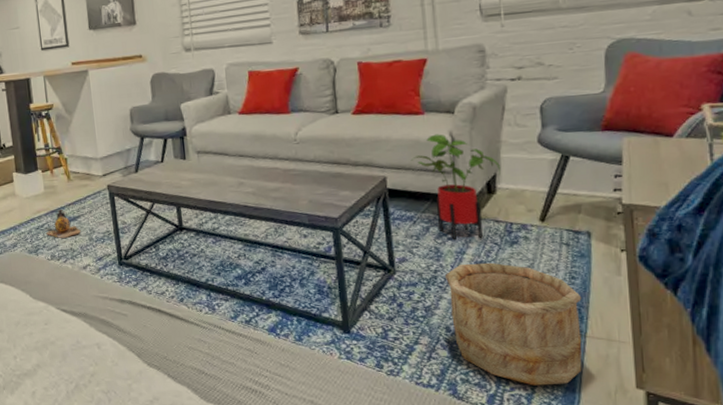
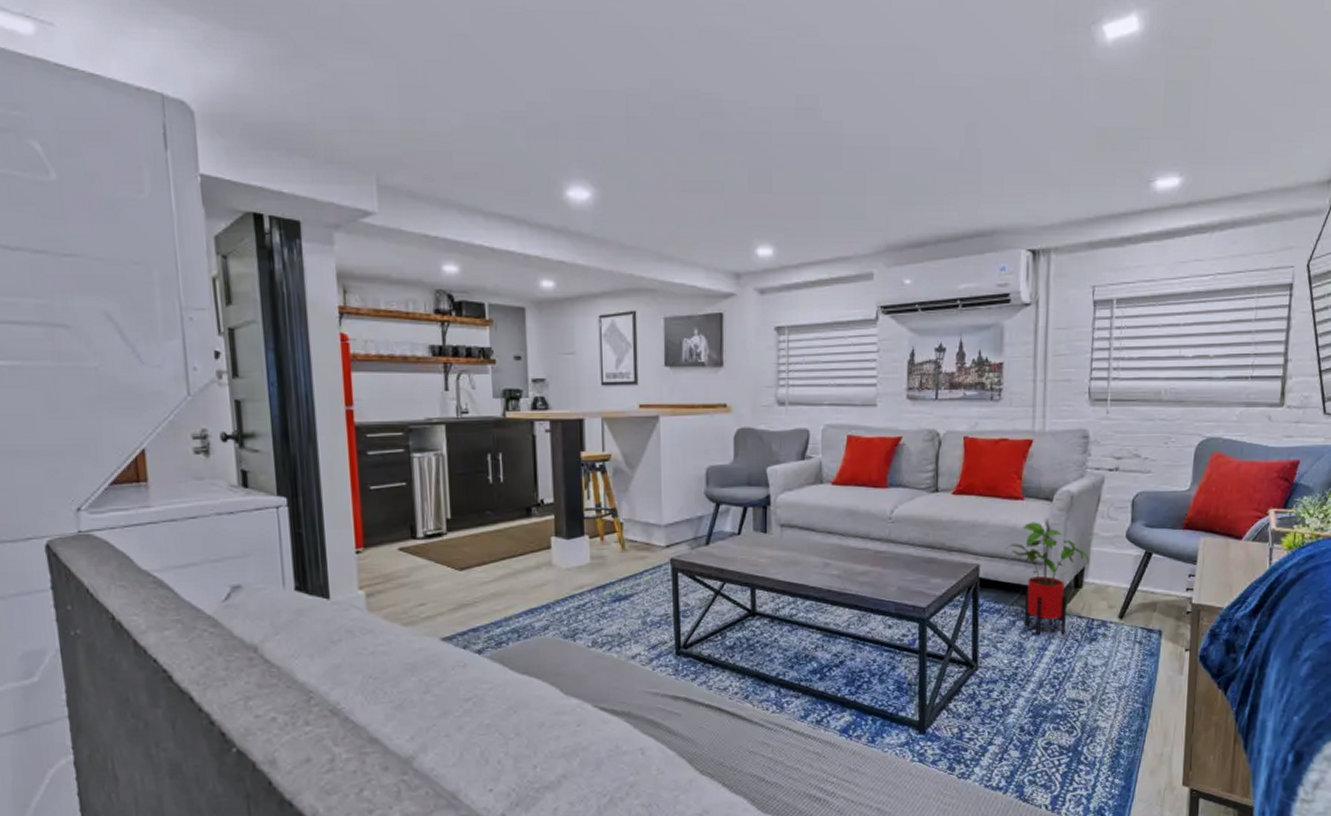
vase: present [46,209,81,239] -> none [589,584,633,622]
wooden bucket: present [444,262,582,386] -> none [1024,659,1147,786]

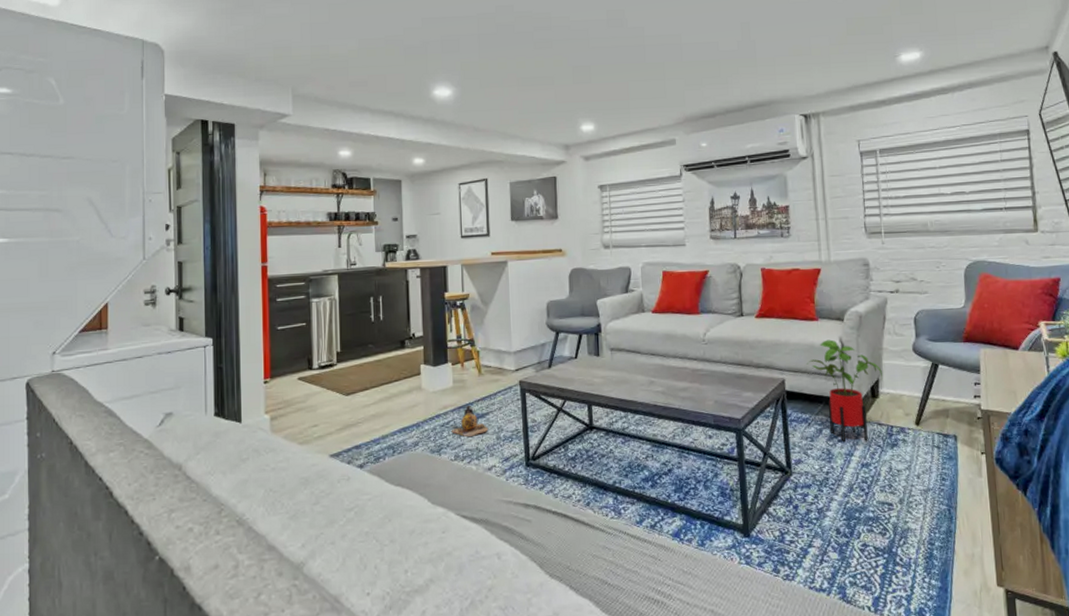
vase: none [589,584,633,622] -> present [452,405,489,438]

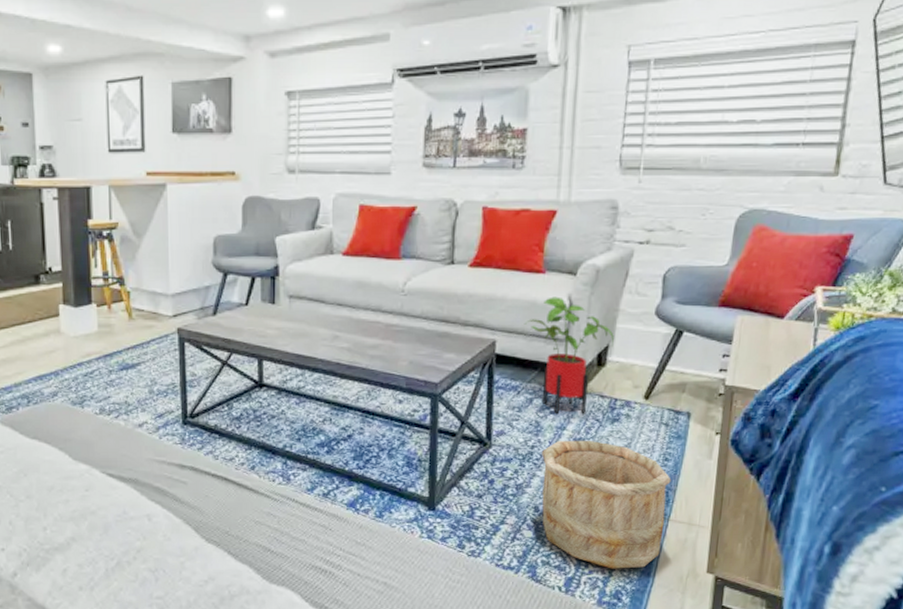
vase: present [452,405,489,438] -> none [96,353,140,390]
wooden bucket: none [835,464,953,587] -> present [541,440,671,569]

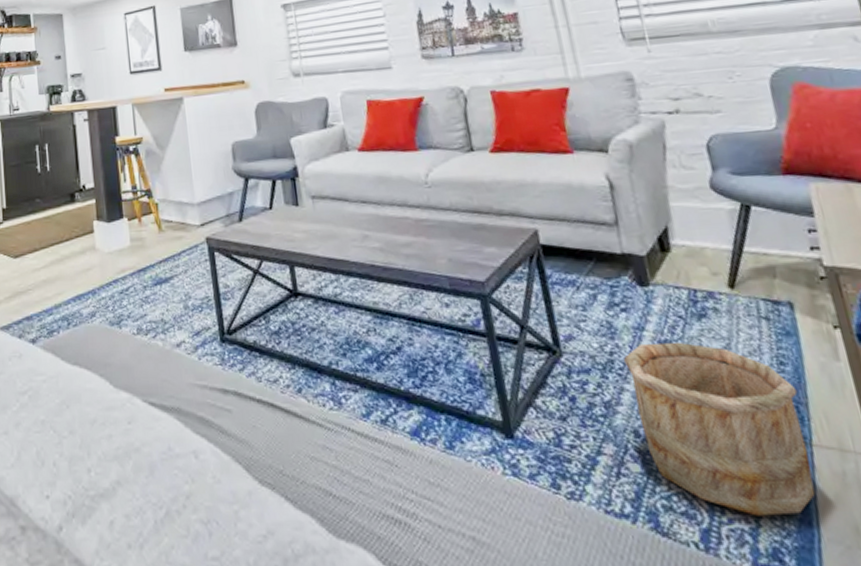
house plant: present [524,296,614,415] -> none [564,177,673,312]

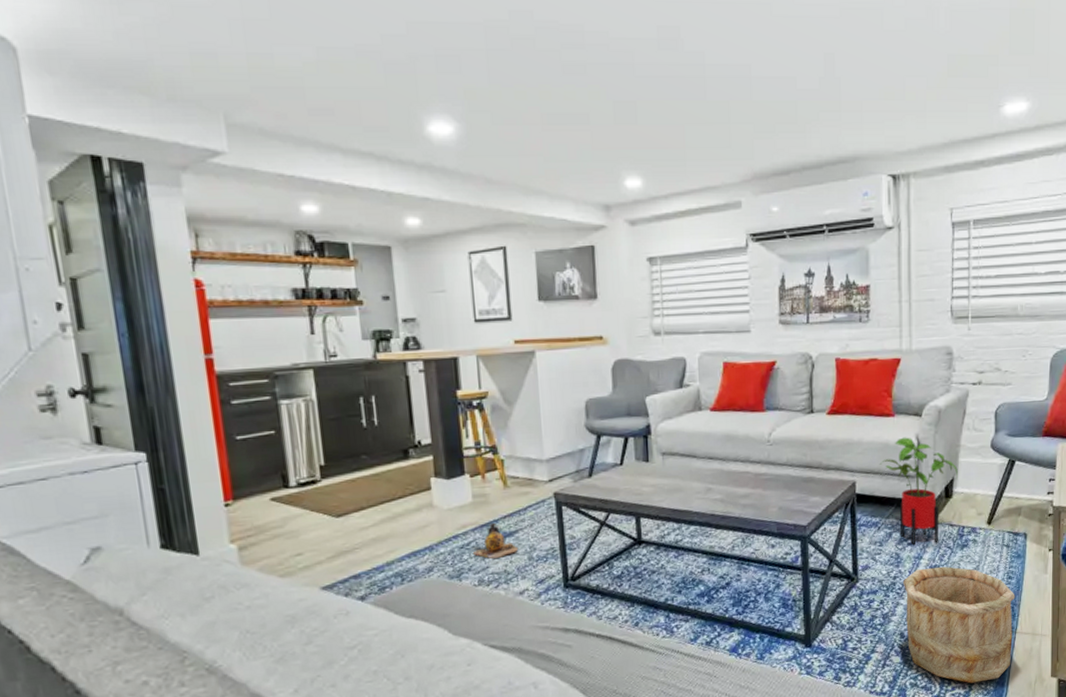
vase: none [132,267,175,307] -> present [473,522,519,559]
house plant: none [564,177,673,312] -> present [879,437,958,546]

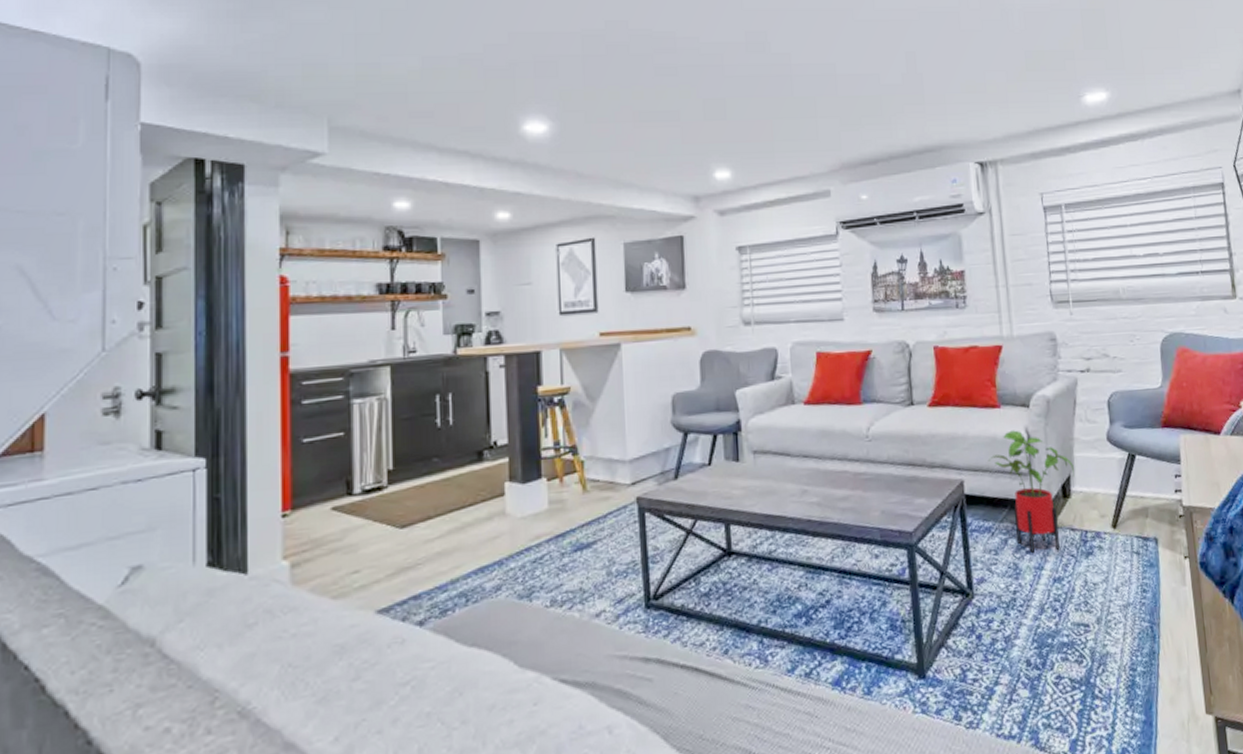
vase: present [473,522,519,559] -> none [547,532,597,575]
wooden bucket: present [902,566,1015,684] -> none [1023,578,1158,723]

